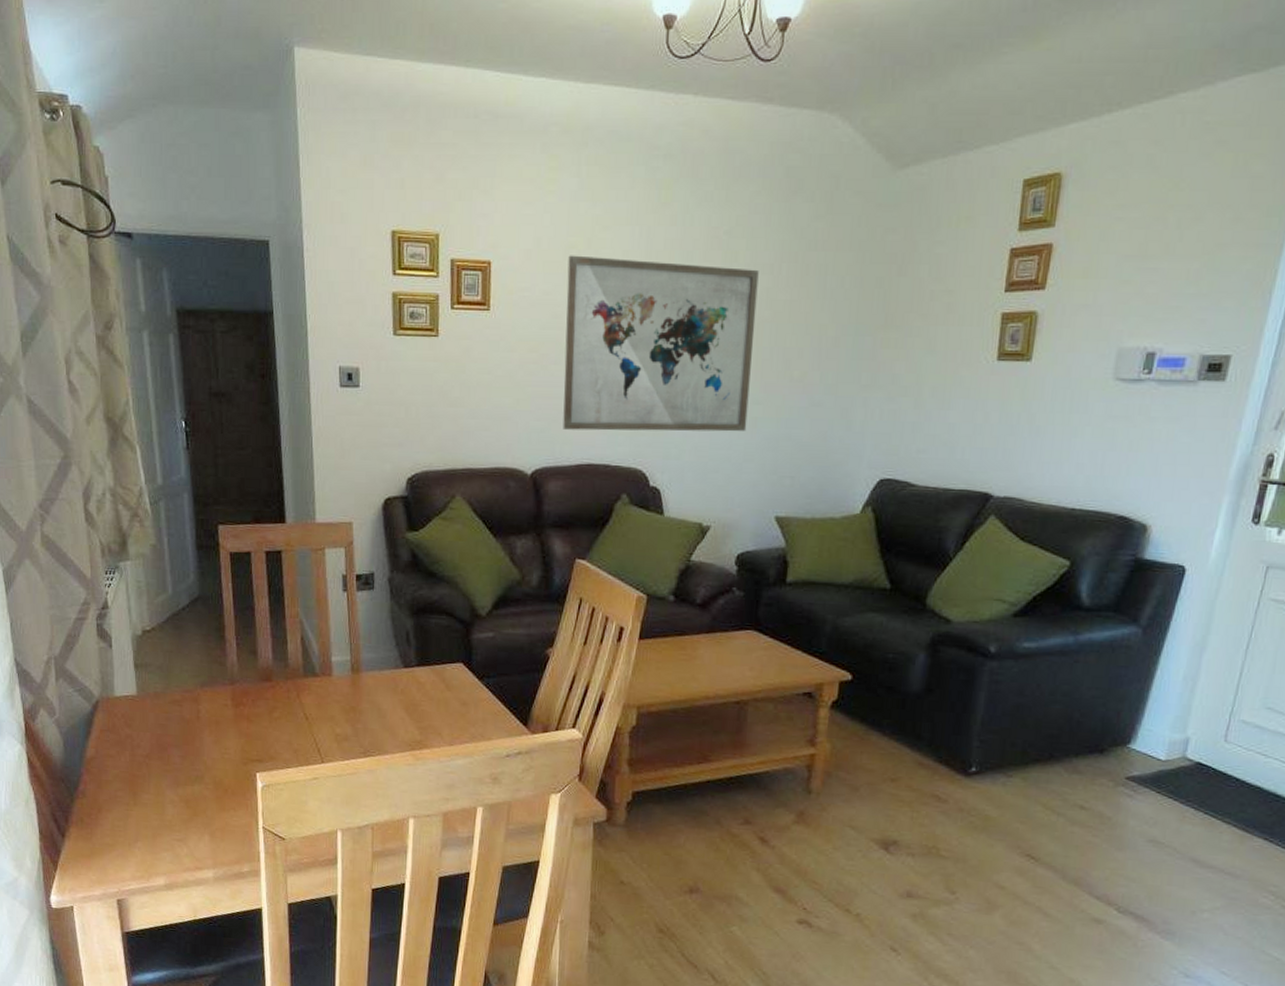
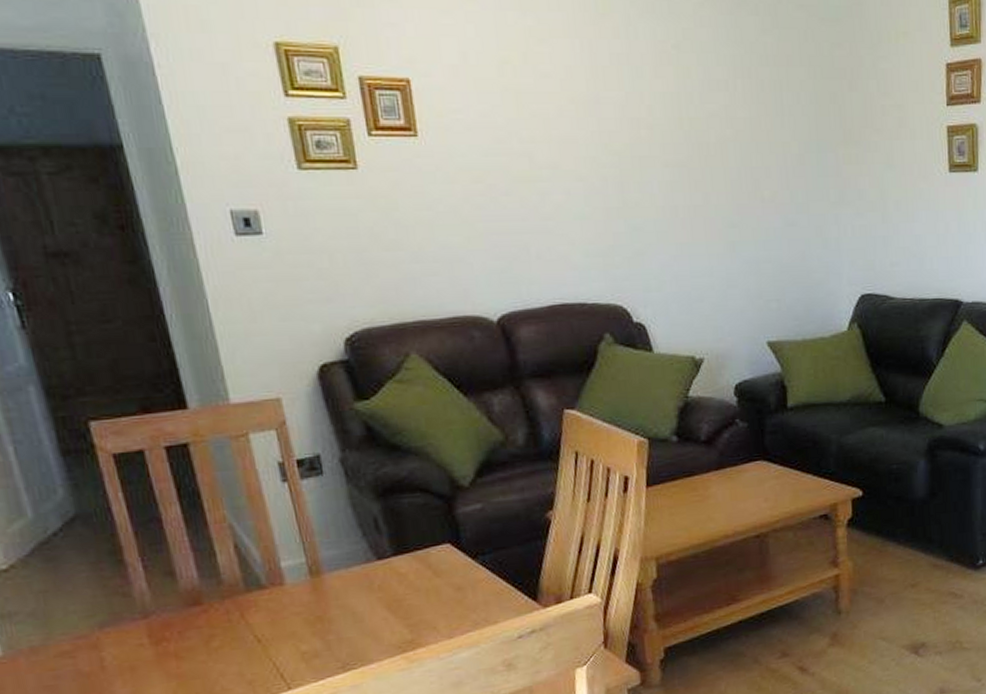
wall art: present [563,255,759,432] -> none [503,71,726,268]

